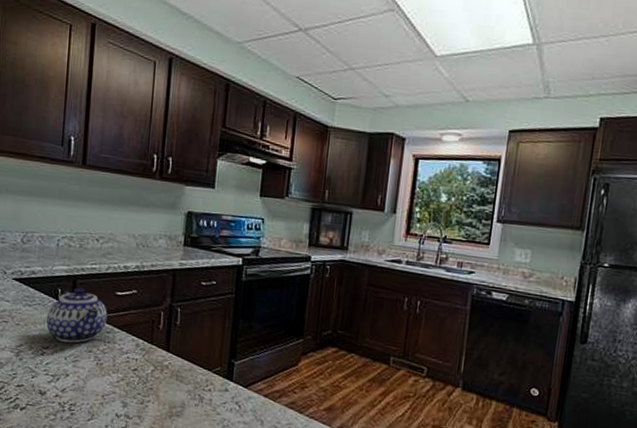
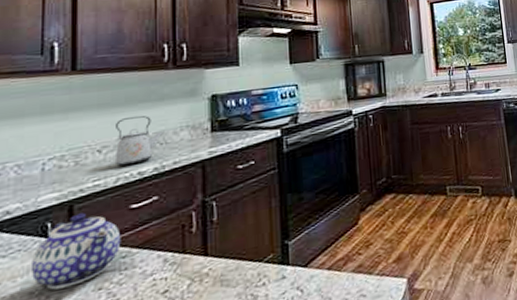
kettle: none [107,215,147,259] -> present [114,115,165,167]

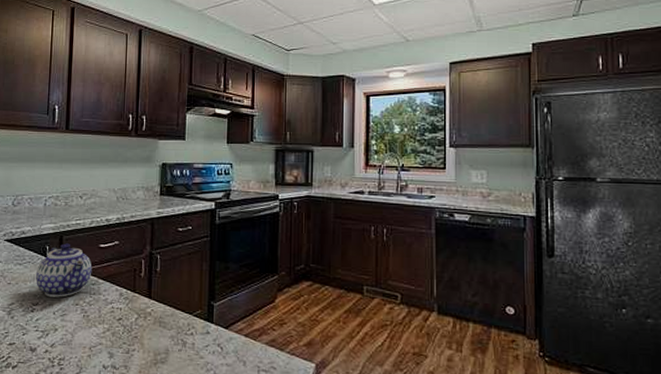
kettle: present [114,115,165,167] -> none [90,172,126,213]

